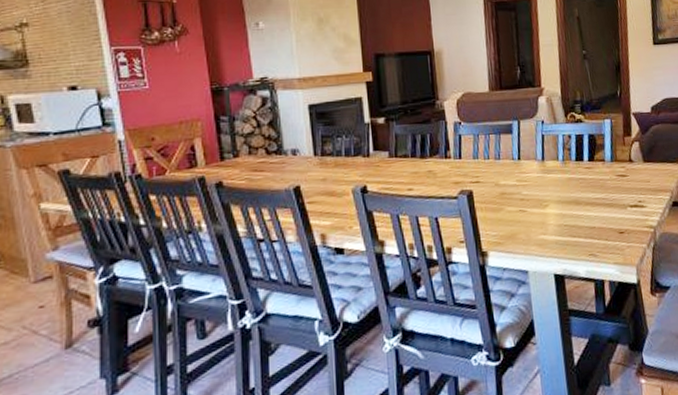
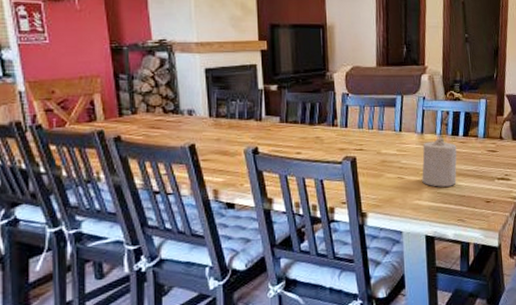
candle: none [544,164,585,219] -> present [421,137,457,187]

